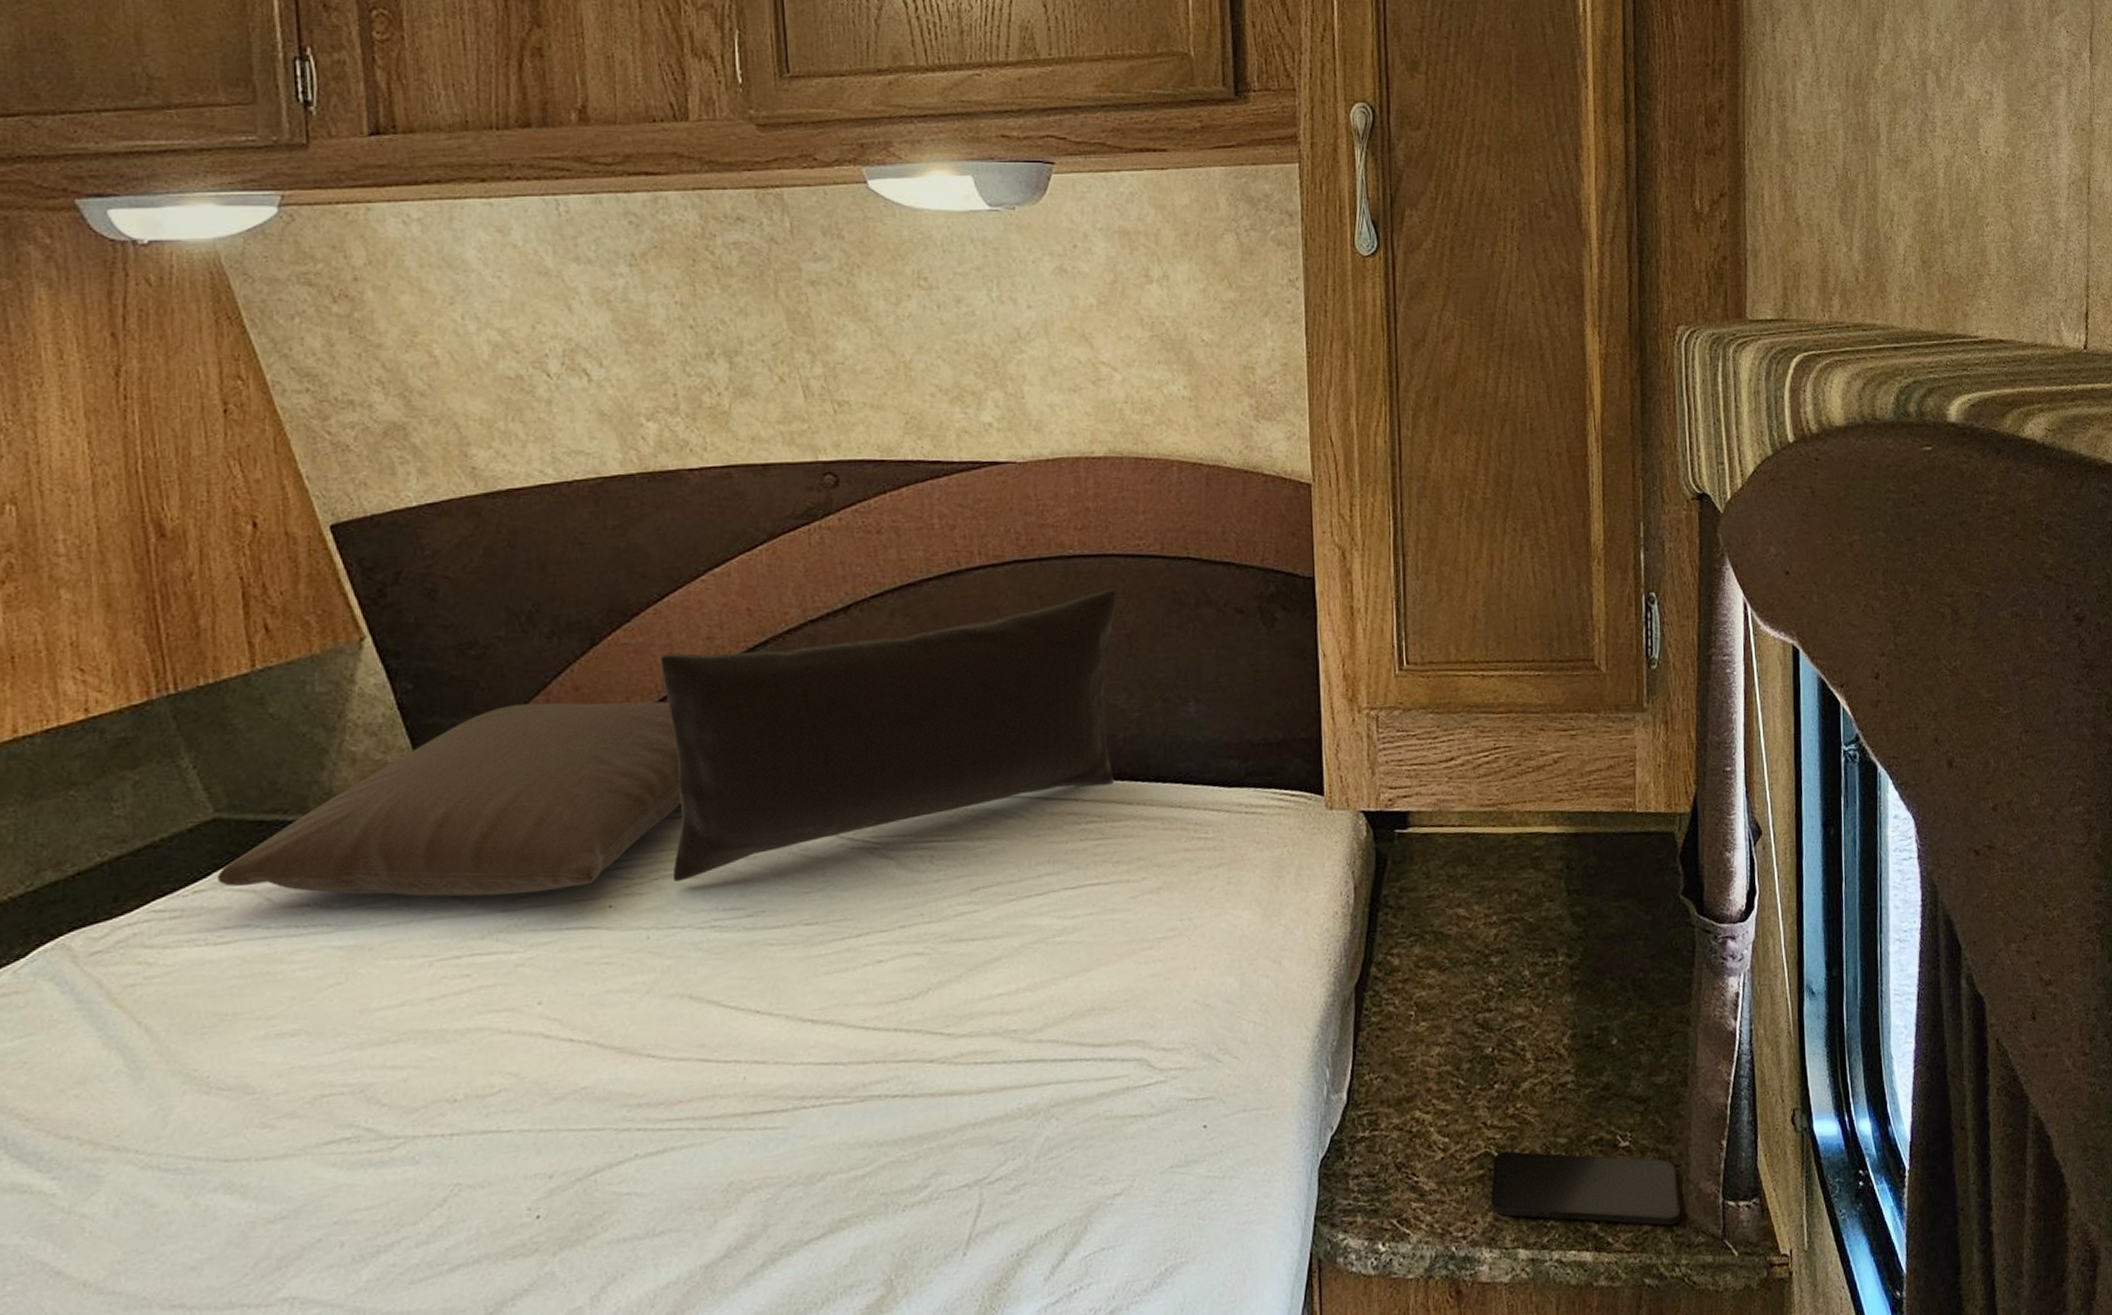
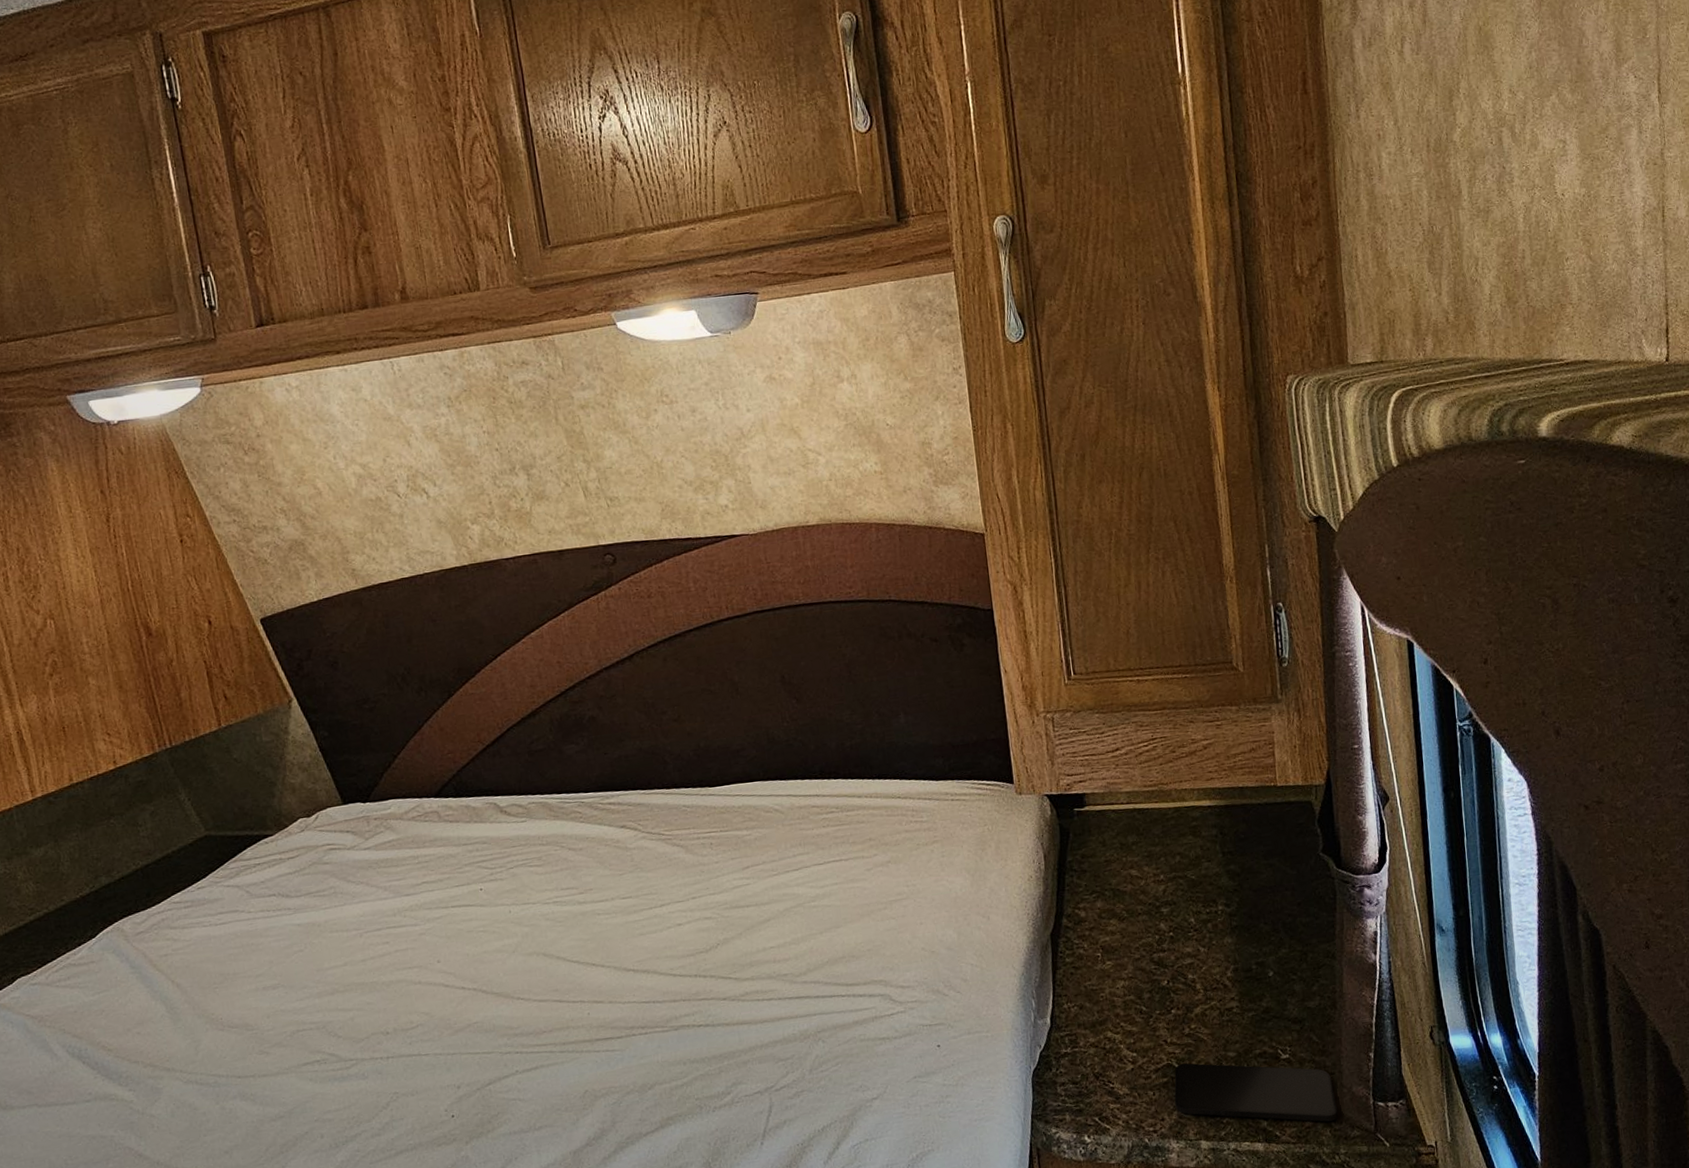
pillow: present [218,701,682,897] -> none [212,735,524,887]
pillow: present [660,588,1117,881] -> none [498,628,846,869]

